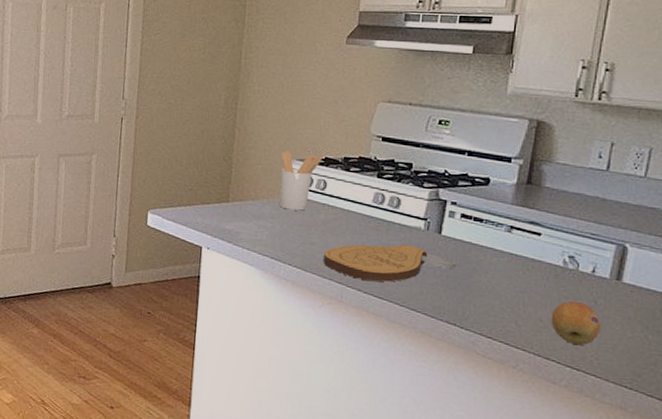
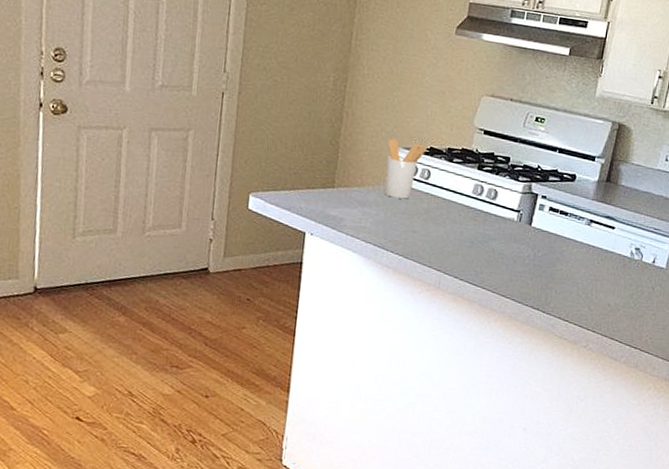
cutting board: present [323,244,457,282] -> none [424,233,543,270]
fruit: present [551,301,601,346] -> none [617,287,656,327]

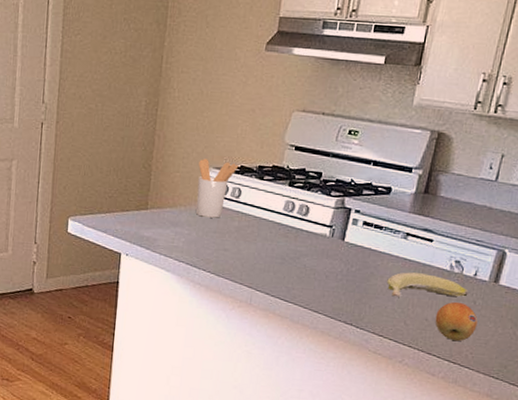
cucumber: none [572,258,648,284] -> present [387,272,469,299]
fruit: none [617,287,656,327] -> present [435,301,478,342]

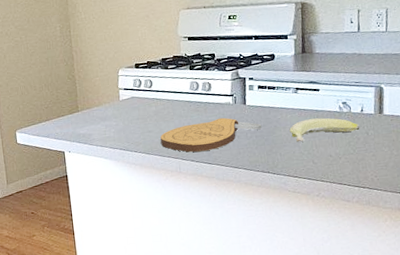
utensil holder: present [196,158,239,218] -> none [112,60,146,109]
cutting board: none [235,250,357,286] -> present [160,117,262,152]
fruit: present [435,301,478,342] -> none [337,135,375,169]

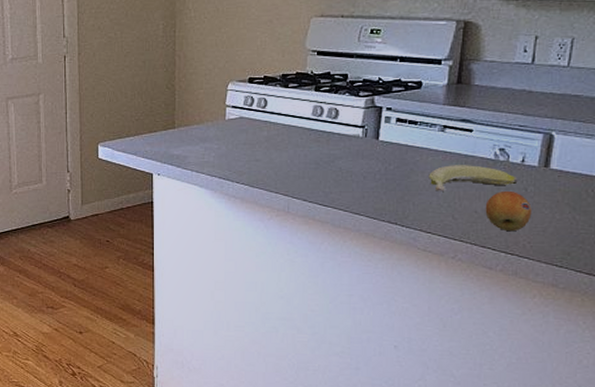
cutting board: present [160,117,262,152] -> none [269,152,395,191]
fruit: none [337,135,375,169] -> present [485,190,532,232]

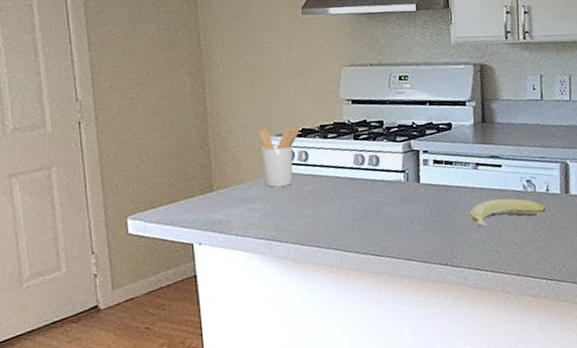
utensil holder: none [222,73,262,130] -> present [258,127,300,188]
fruit: present [485,190,532,232] -> none [522,219,562,258]

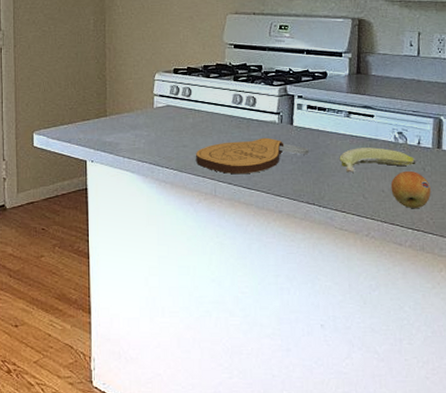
utensil holder: present [258,127,300,188] -> none [149,64,186,118]
cutting board: none [318,198,439,242] -> present [196,137,309,175]
fruit: none [522,219,562,258] -> present [390,170,431,209]

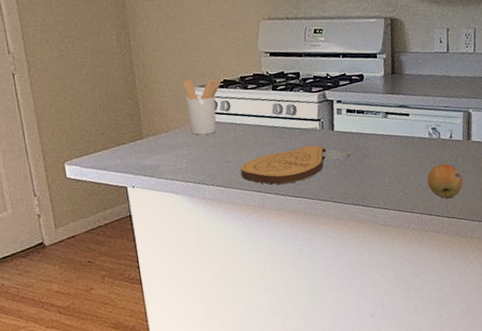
utensil holder: none [149,64,186,118] -> present [183,78,222,135]
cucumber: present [339,147,416,174] -> none [379,144,449,172]

